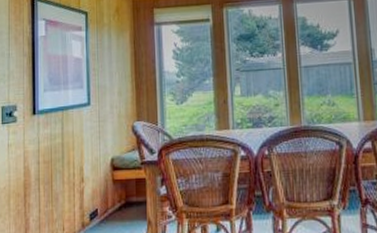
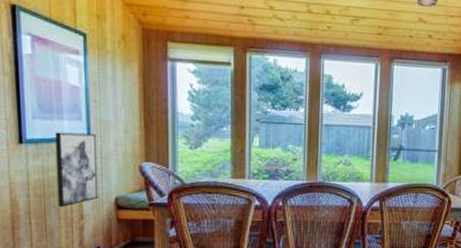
wall art: none [61,99,97,171] -> present [54,132,99,207]

